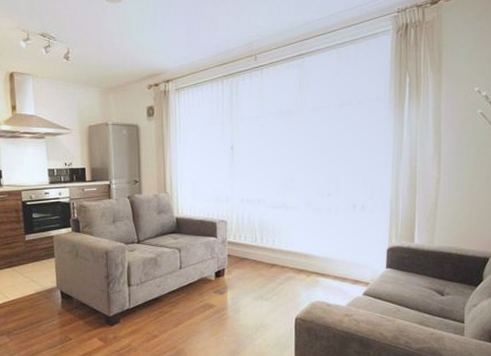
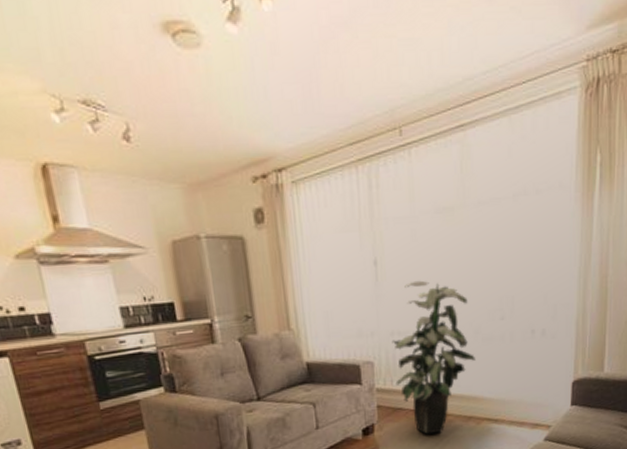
indoor plant: none [241,162,307,281] -> present [391,280,475,435]

